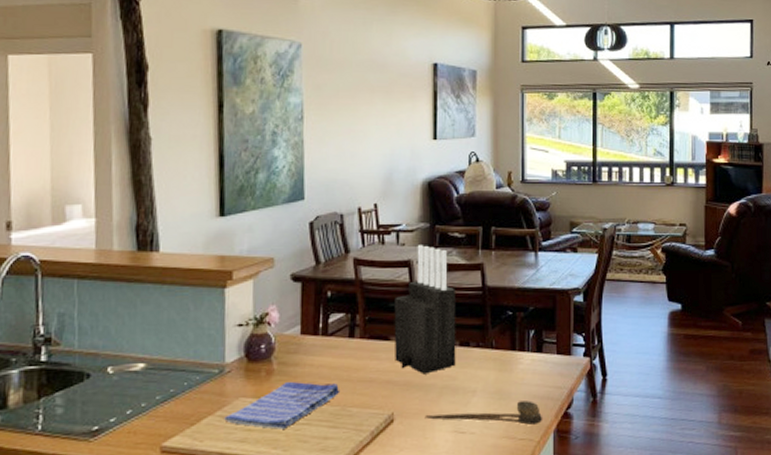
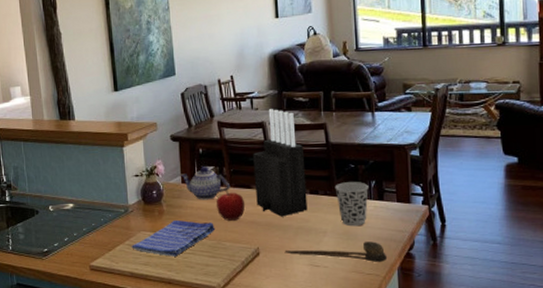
teapot: none [299,313,364,356] -> present [180,167,231,200]
fruit: none [344,343,381,381] -> present [217,191,245,221]
cup: none [489,331,526,384] -> present [335,182,369,227]

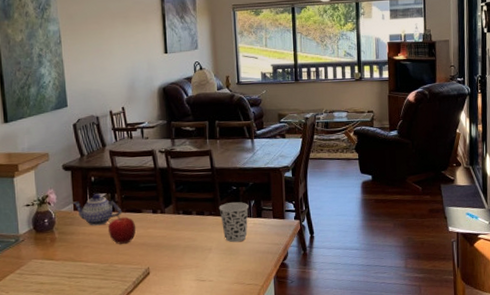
dish towel: present [131,219,216,257] -> none [22,246,108,282]
knife block: present [253,109,308,217] -> none [143,138,194,238]
spoon: present [284,241,388,263] -> none [173,255,265,274]

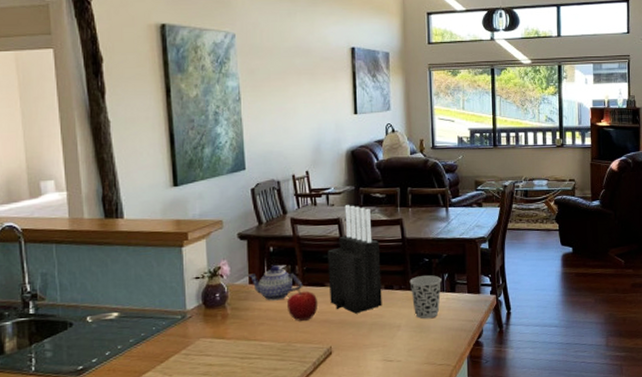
knife block: none [143,138,194,238] -> present [327,205,382,314]

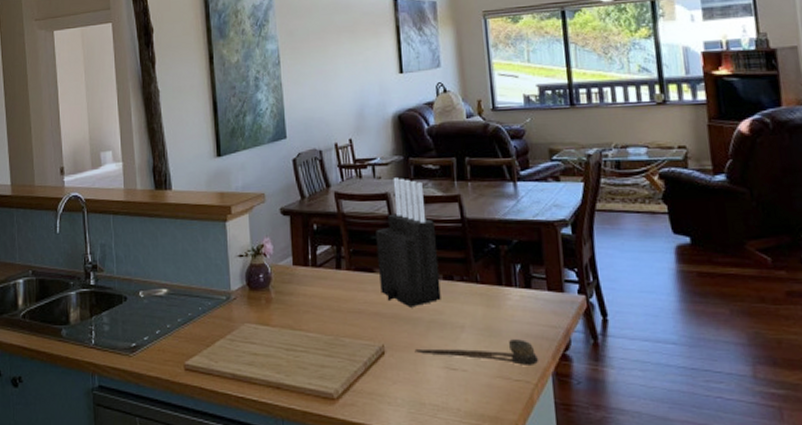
teapot: present [247,265,303,301] -> none [291,246,350,286]
fruit: present [287,290,318,321] -> none [334,275,368,312]
spoon: none [358,332,458,353] -> present [414,339,539,367]
cup: present [409,275,441,319] -> none [472,265,513,321]

